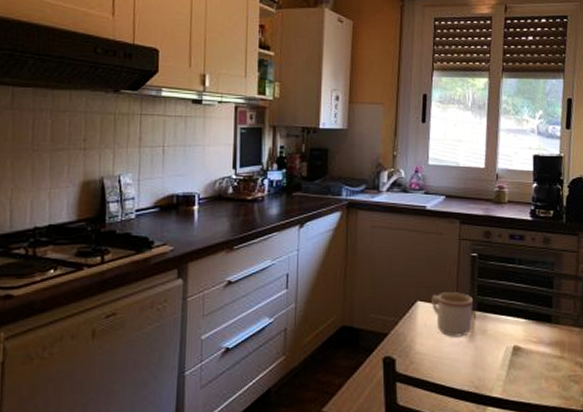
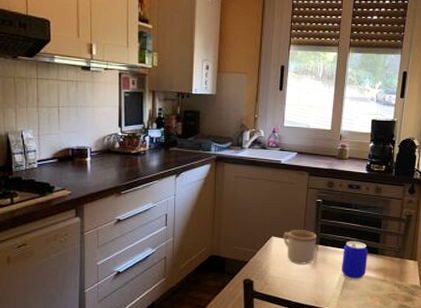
beer can: none [506,305,539,357] -> present [342,241,369,280]

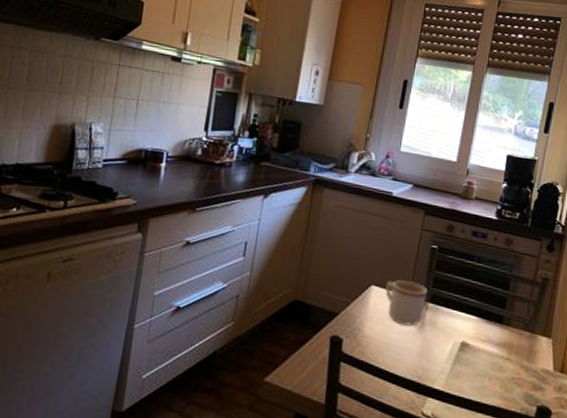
beer can: present [342,241,369,280] -> none [455,302,491,355]

